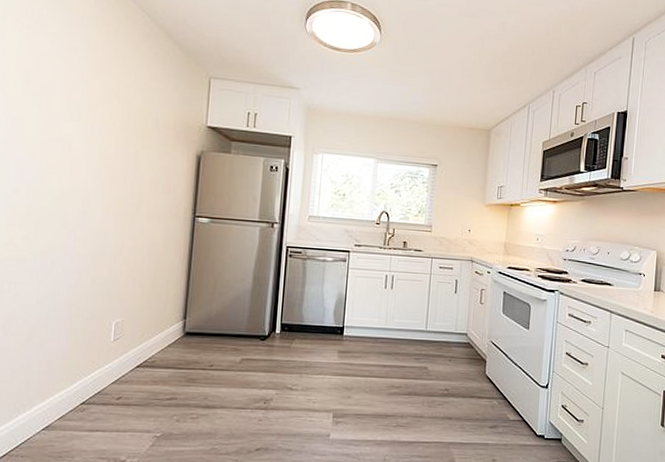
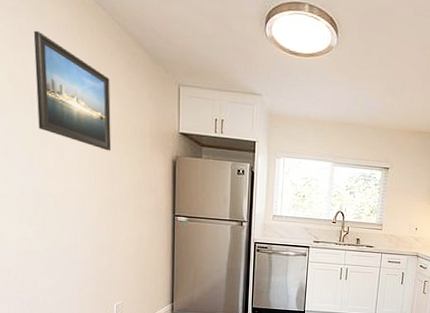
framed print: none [46,20,134,145] -> present [33,30,112,151]

